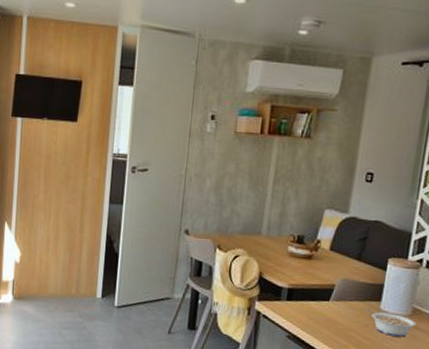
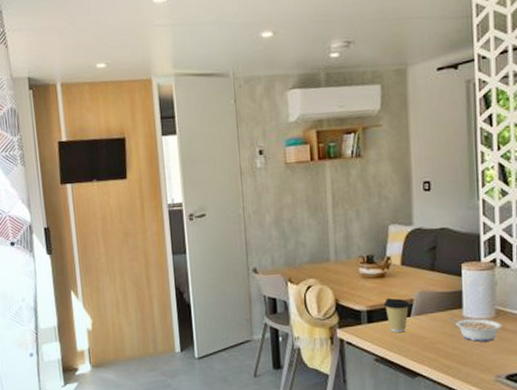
coffee cup: none [305,279,331,315] -> present [383,297,410,333]

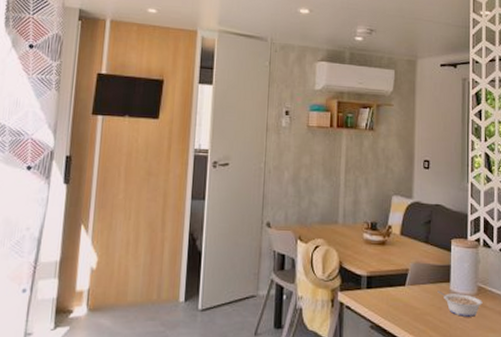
coffee cup: present [383,297,410,333] -> none [382,265,405,301]

